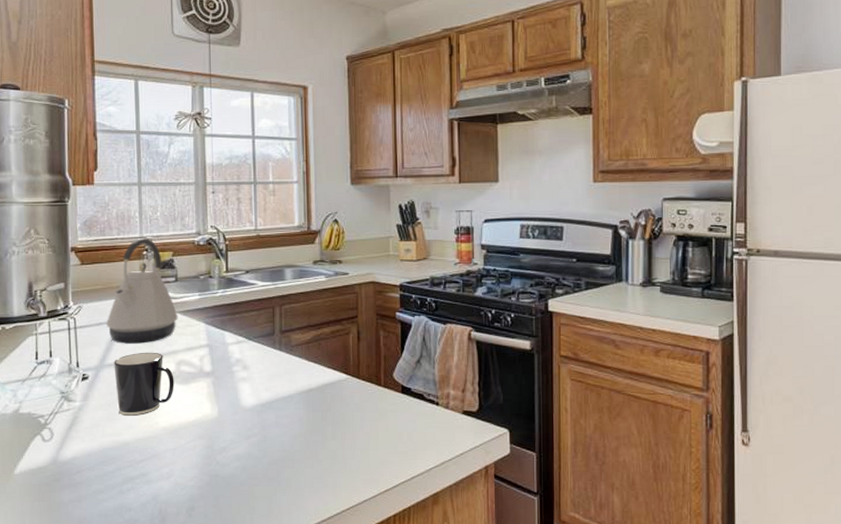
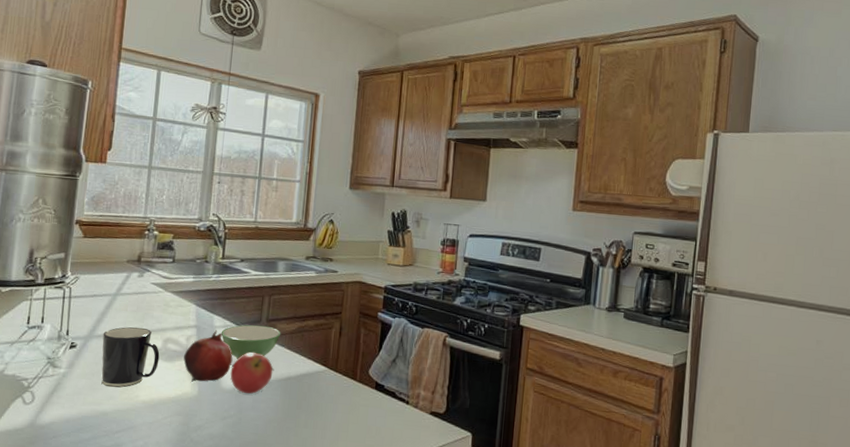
kettle: present [106,238,178,344] -> none [100,218,171,319]
fruit: none [199,347,250,403] -> present [183,330,233,382]
bowl: none [234,338,297,375] -> present [221,324,281,359]
fruit: none [249,367,293,409] -> present [230,352,273,394]

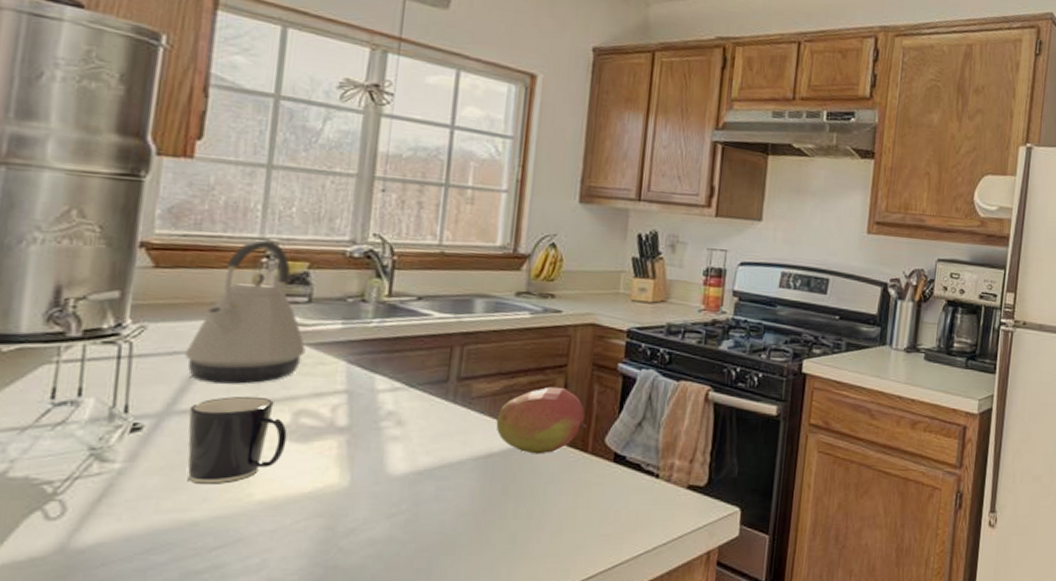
kettle: none [100,218,171,319] -> present [184,239,306,384]
fruit: present [183,330,233,382] -> none [326,395,405,469]
bowl: present [221,324,281,359] -> none [386,385,479,434]
fruit: present [230,352,273,394] -> none [400,424,467,479]
fruit: none [292,328,356,380] -> present [496,386,588,455]

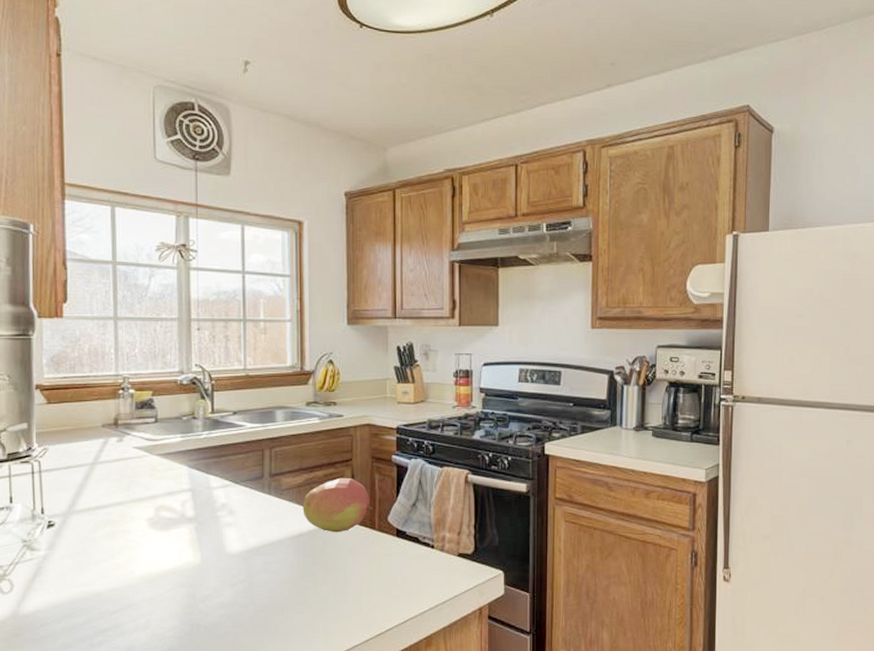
kettle: present [184,239,306,384] -> none [75,376,158,488]
mug: present [187,396,287,486] -> none [84,497,153,566]

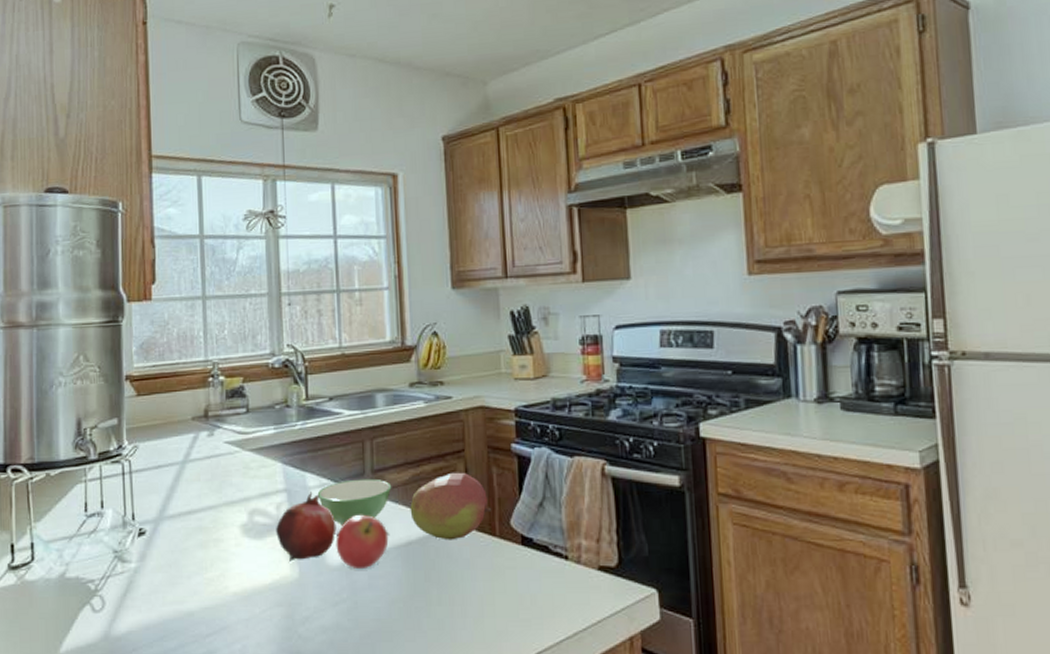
fruit: none [181,491,236,550] -> present [276,492,337,562]
bowl: none [219,481,287,520] -> present [317,478,392,526]
fruit: none [235,512,283,555] -> present [336,515,389,568]

